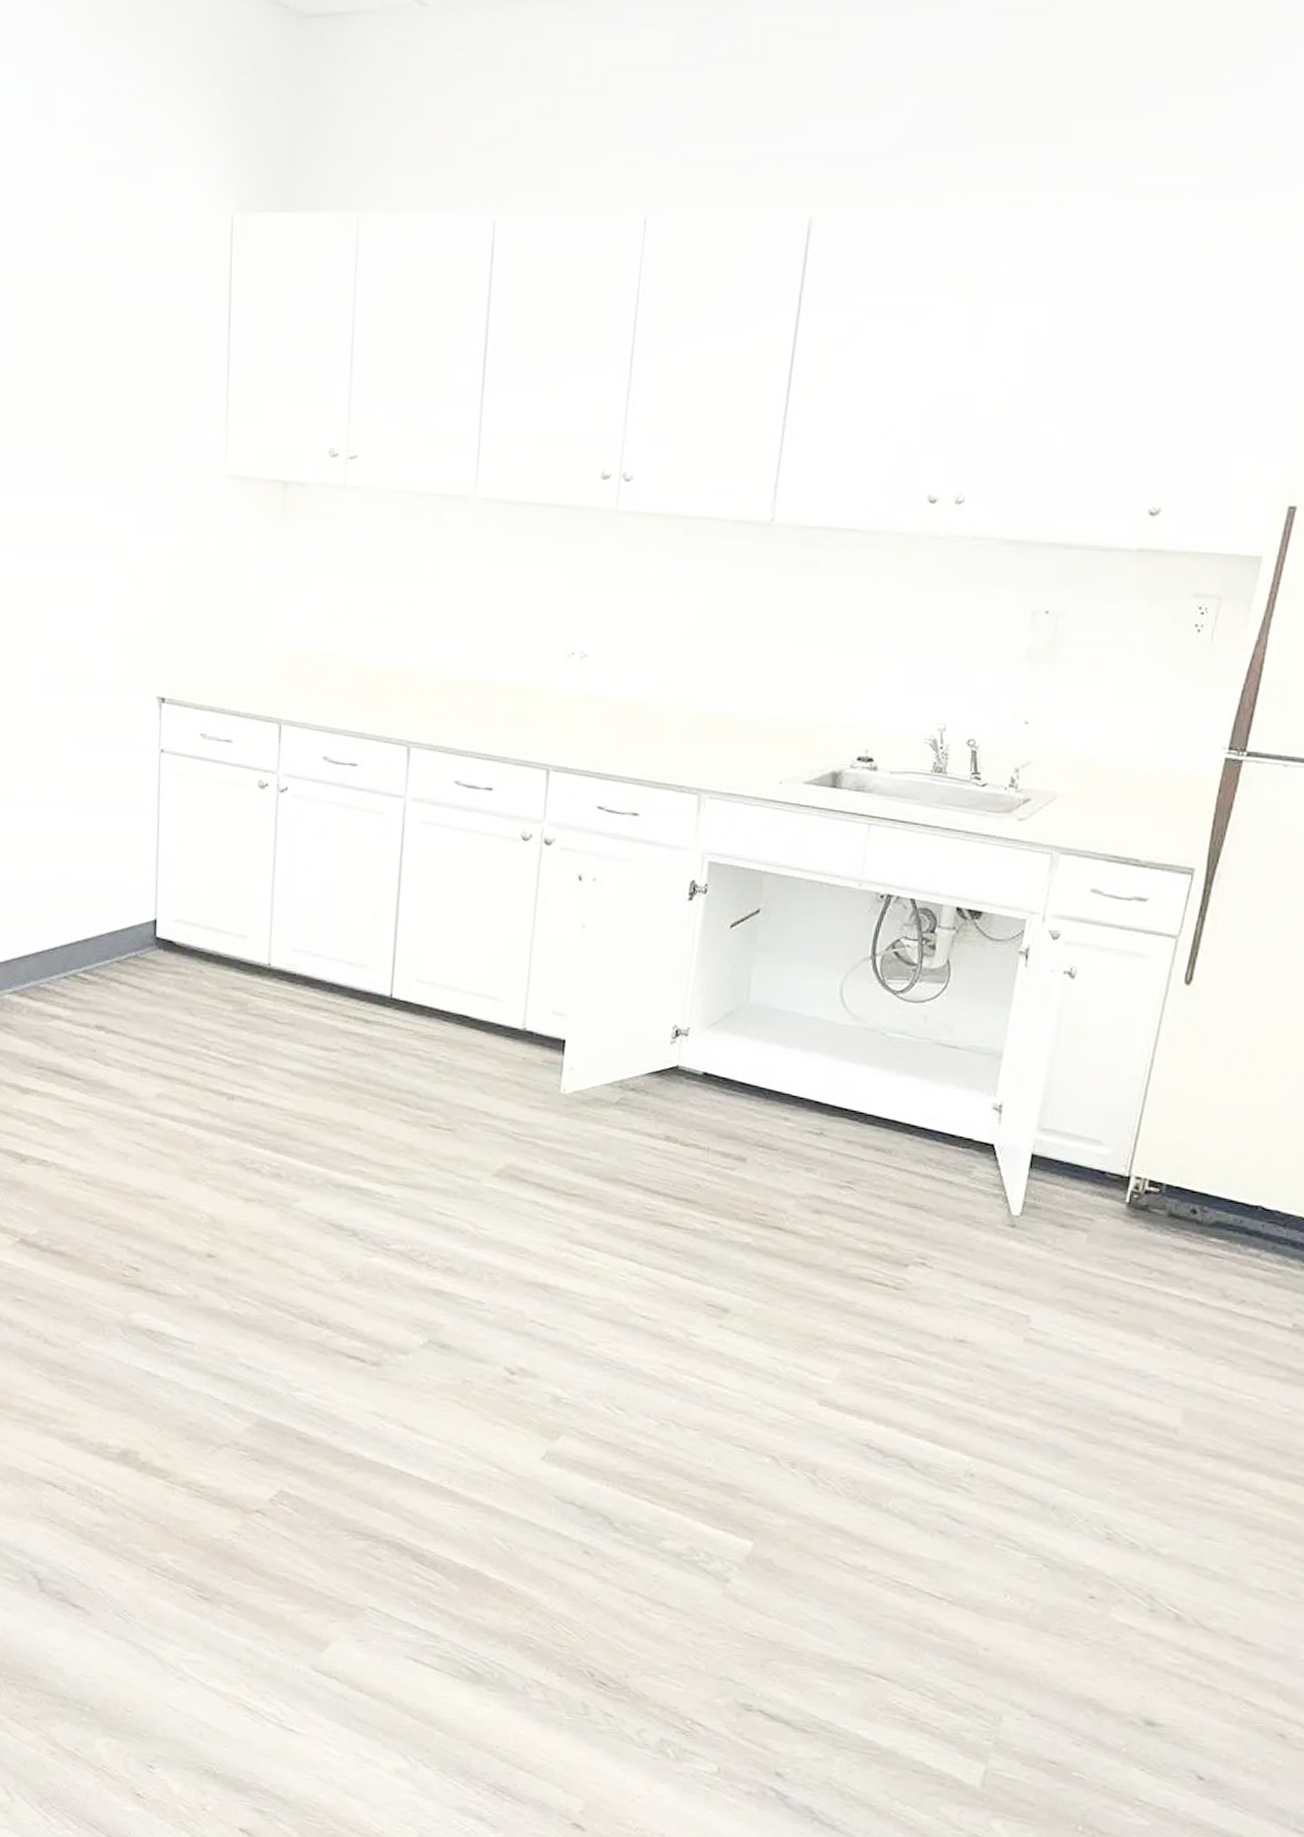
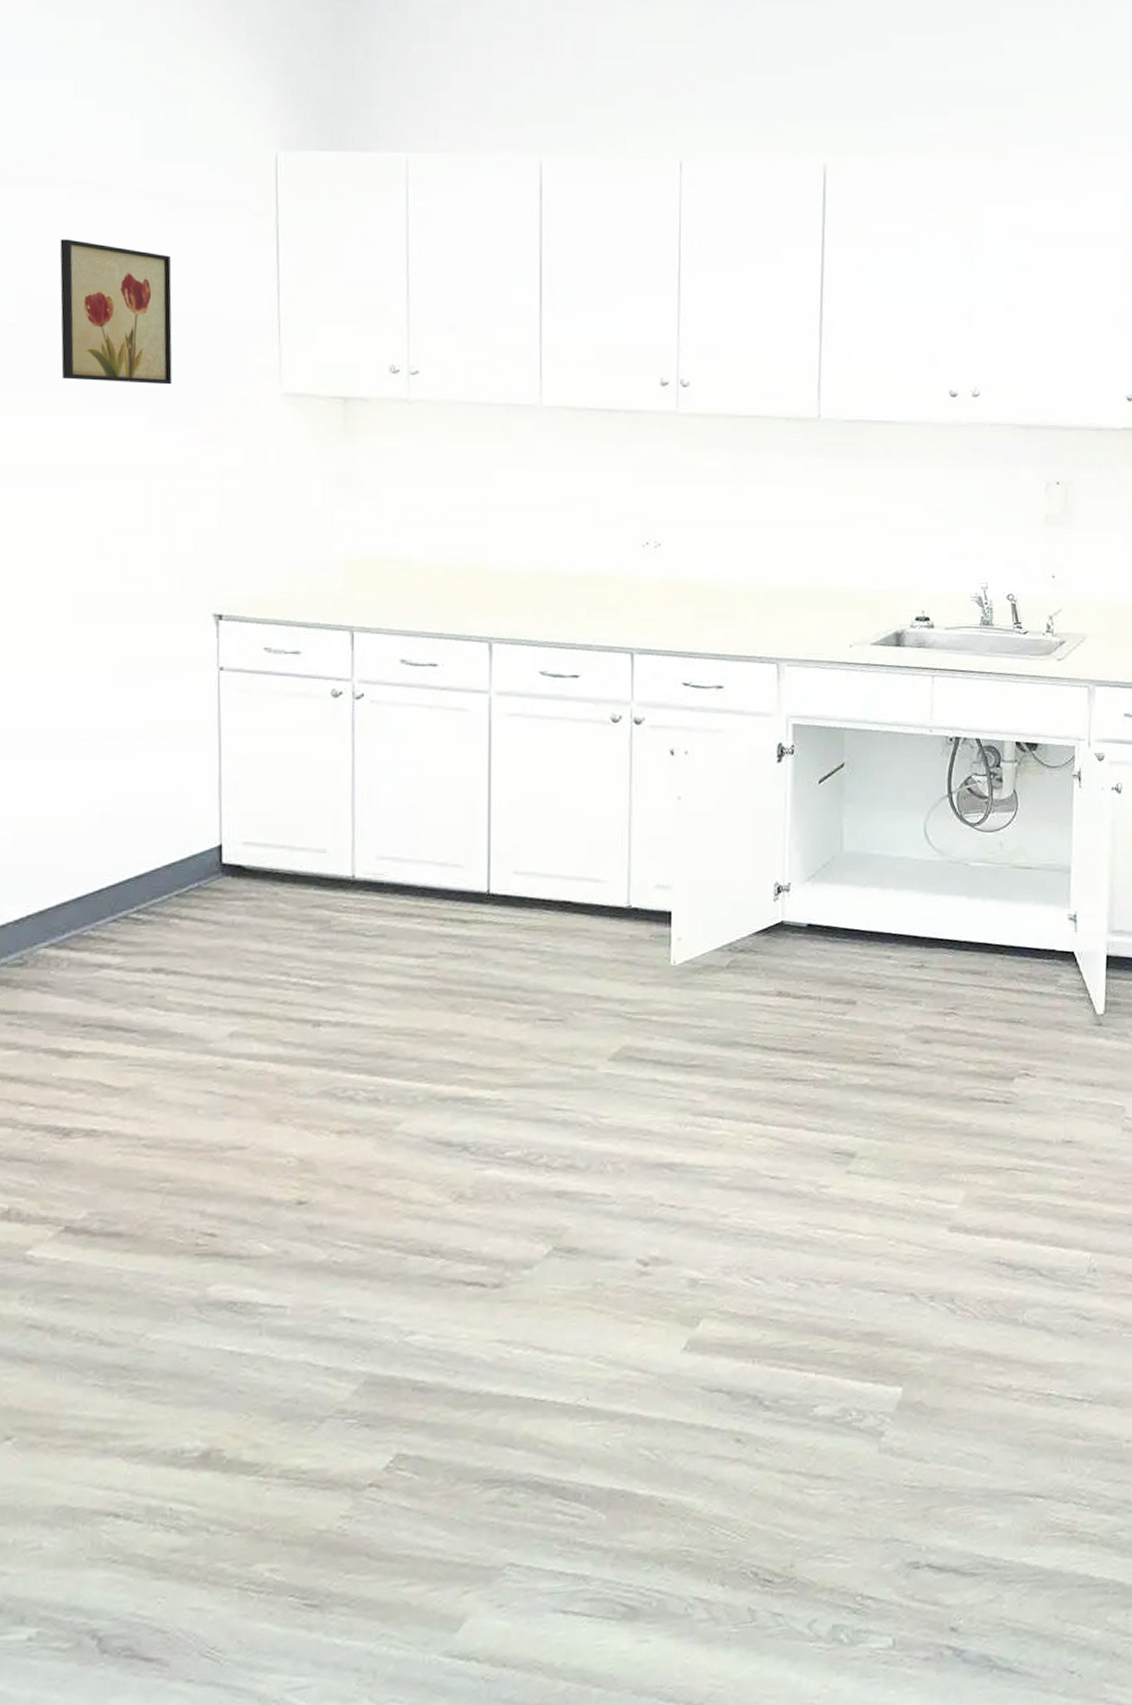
wall art: none [33,310,132,463] -> present [59,239,172,385]

